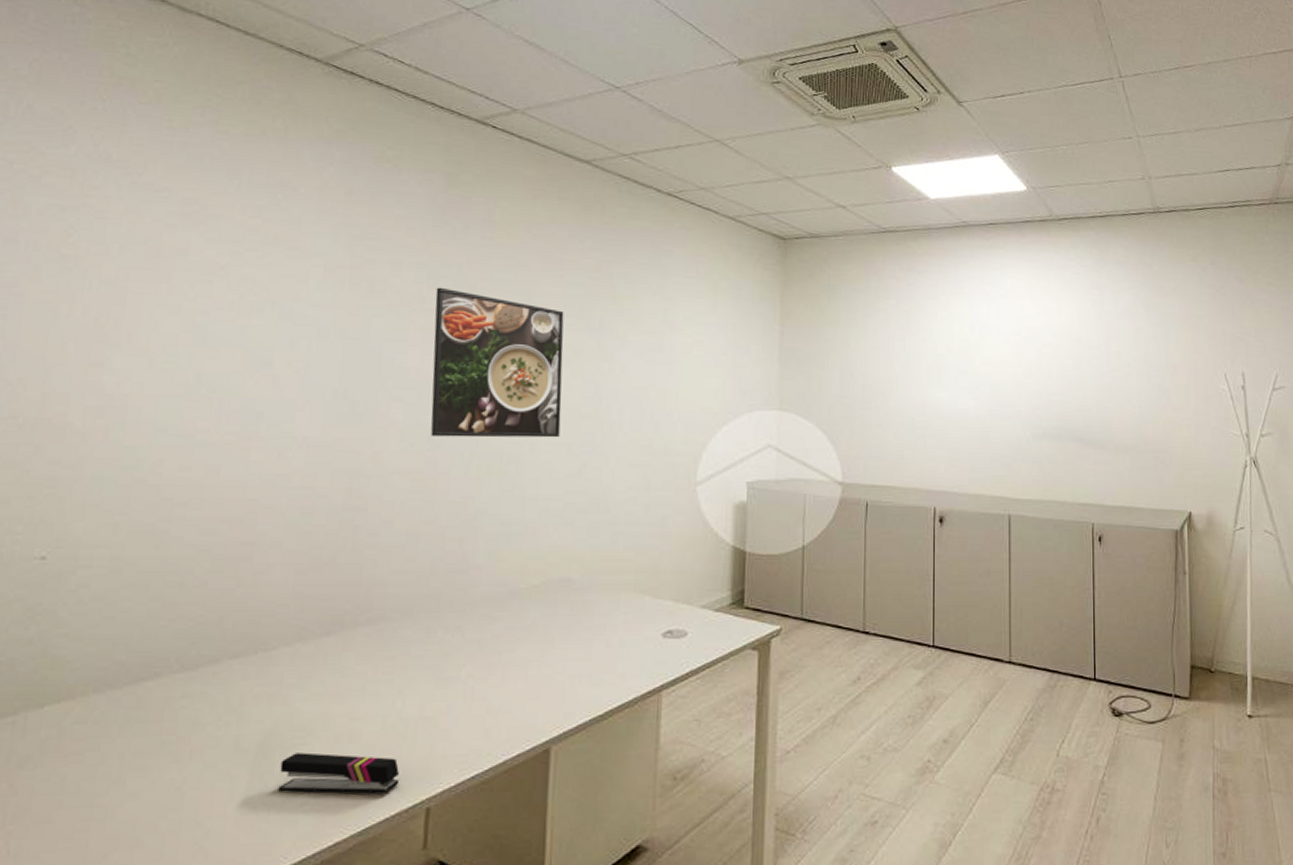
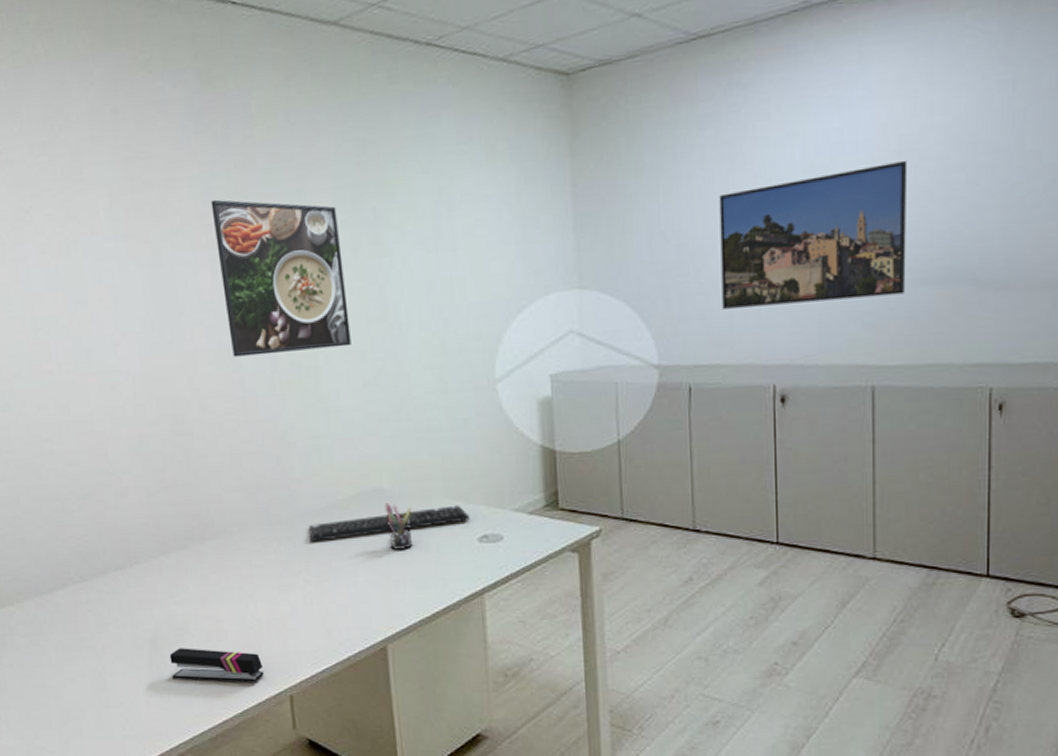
keyboard: none [481,599,657,632] -> present [308,505,470,542]
pen holder: none [569,593,599,644] -> present [385,502,413,551]
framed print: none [896,344,1034,444] -> present [719,160,908,309]

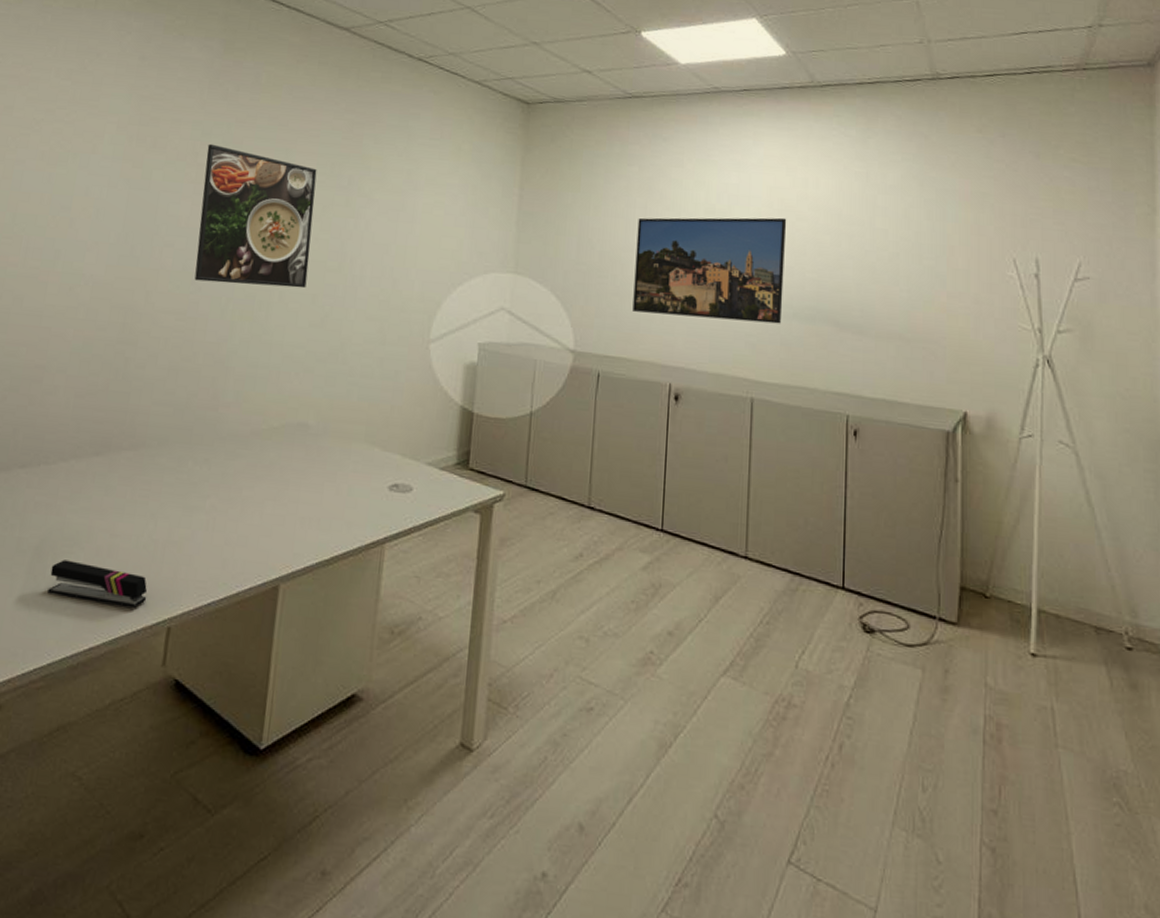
keyboard: present [308,505,470,542] -> none [226,449,385,468]
pen holder: present [385,502,413,551] -> none [303,438,332,489]

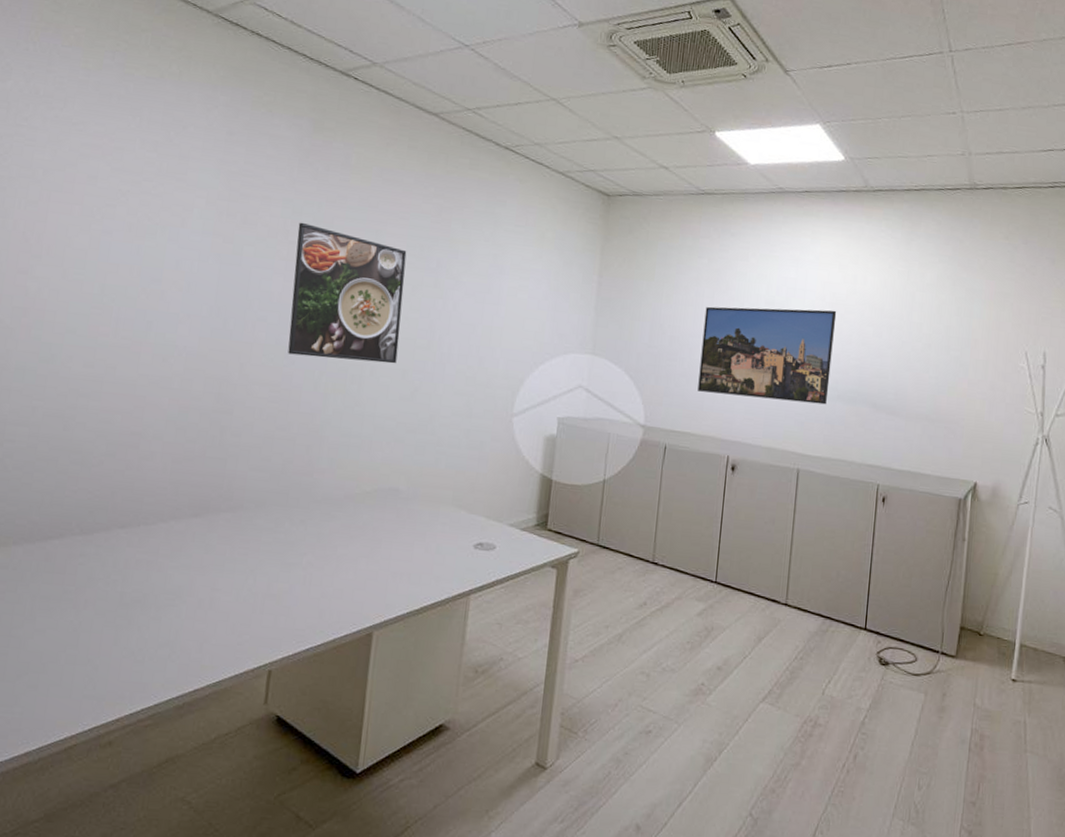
stapler: present [47,560,147,608] -> none [152,612,248,654]

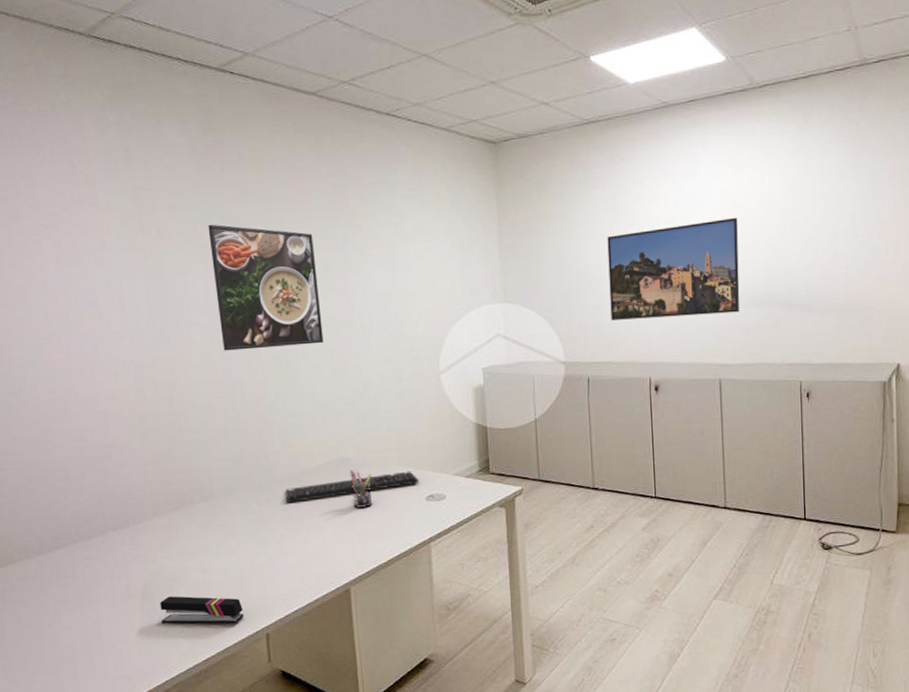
stapler: none [152,612,248,654] -> present [160,596,244,625]
keyboard: none [321,511,471,529] -> present [285,471,419,503]
pen holder: none [394,502,421,547] -> present [350,469,373,509]

